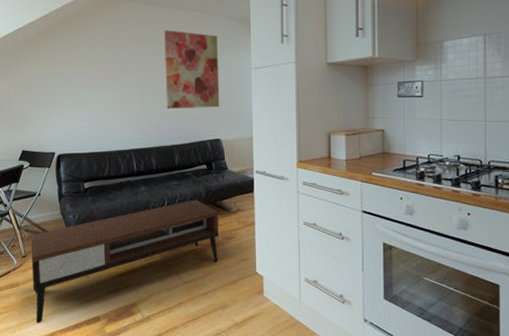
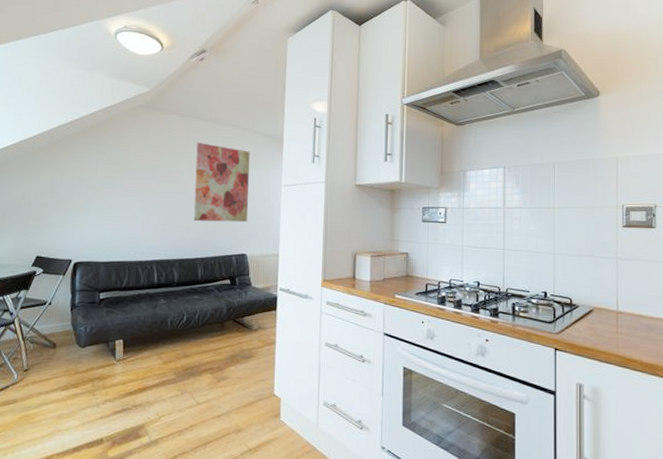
coffee table: present [31,199,220,324] -> none [31,315,239,446]

